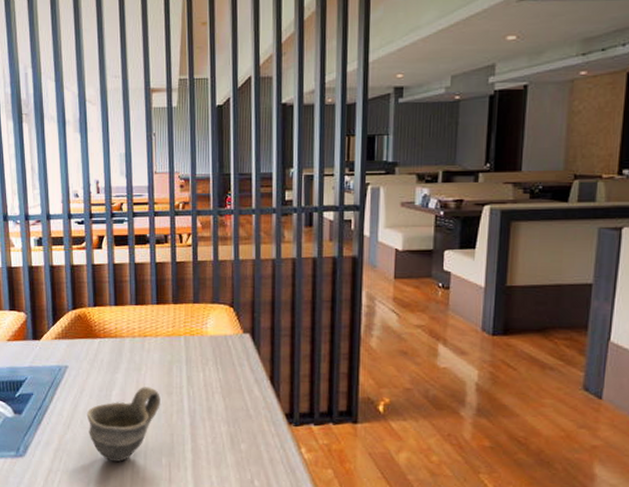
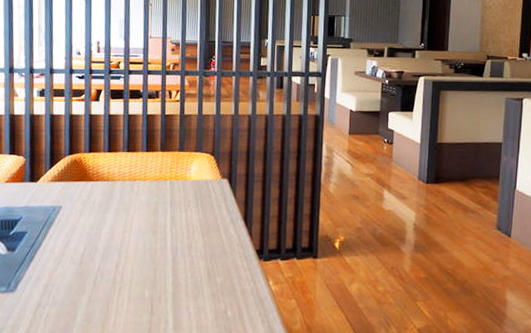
cup: present [86,387,160,462] -> none [77,226,146,296]

